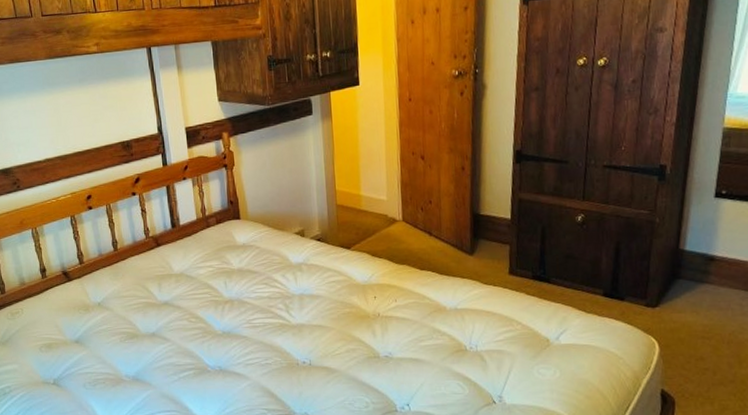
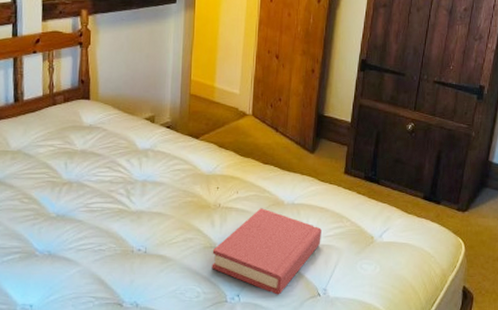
hardback book: none [376,315,491,404] -> present [211,208,322,295]

